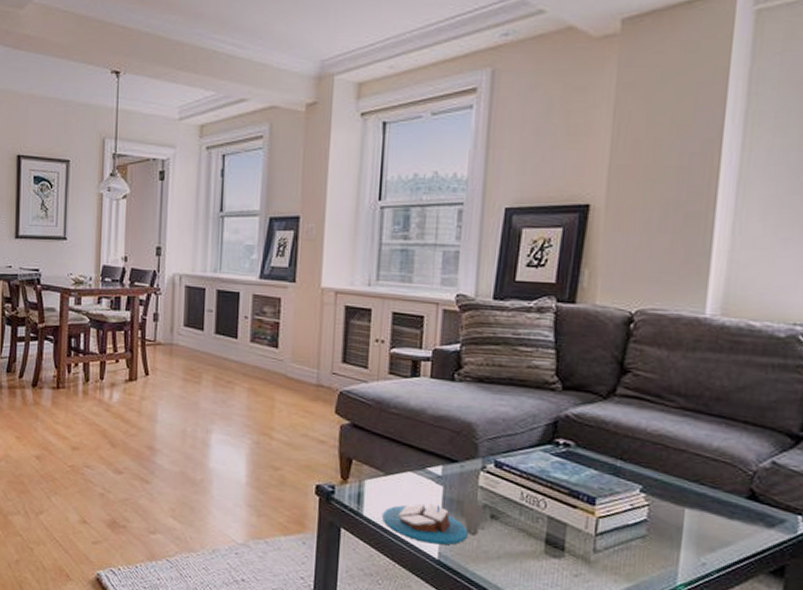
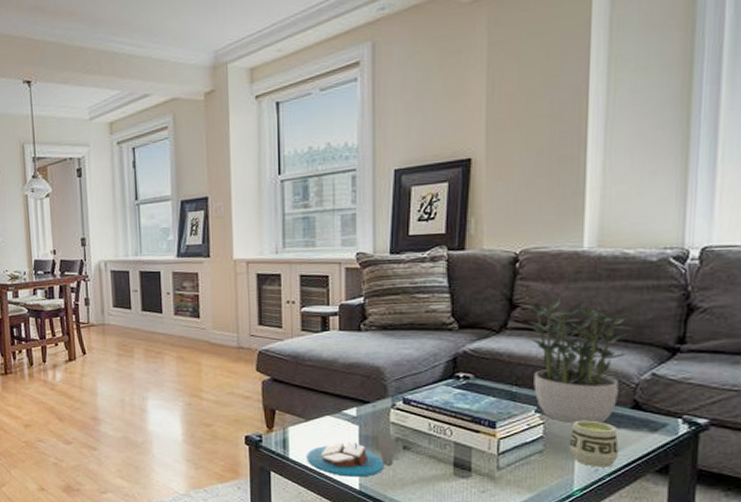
potted plant: none [627,365,763,512] -> present [517,297,640,423]
cup: none [675,505,731,563] -> present [569,420,619,467]

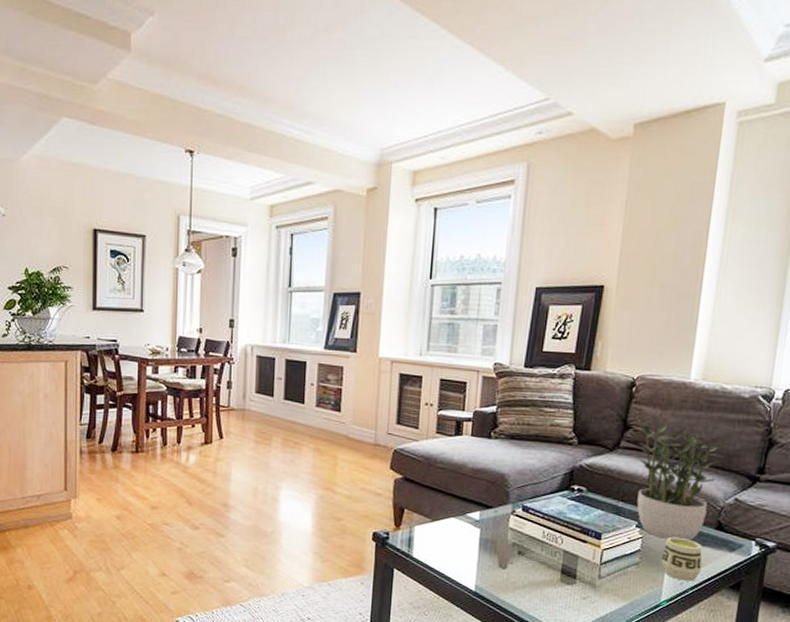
candle: present [307,439,384,477] -> none [429,541,500,579]

